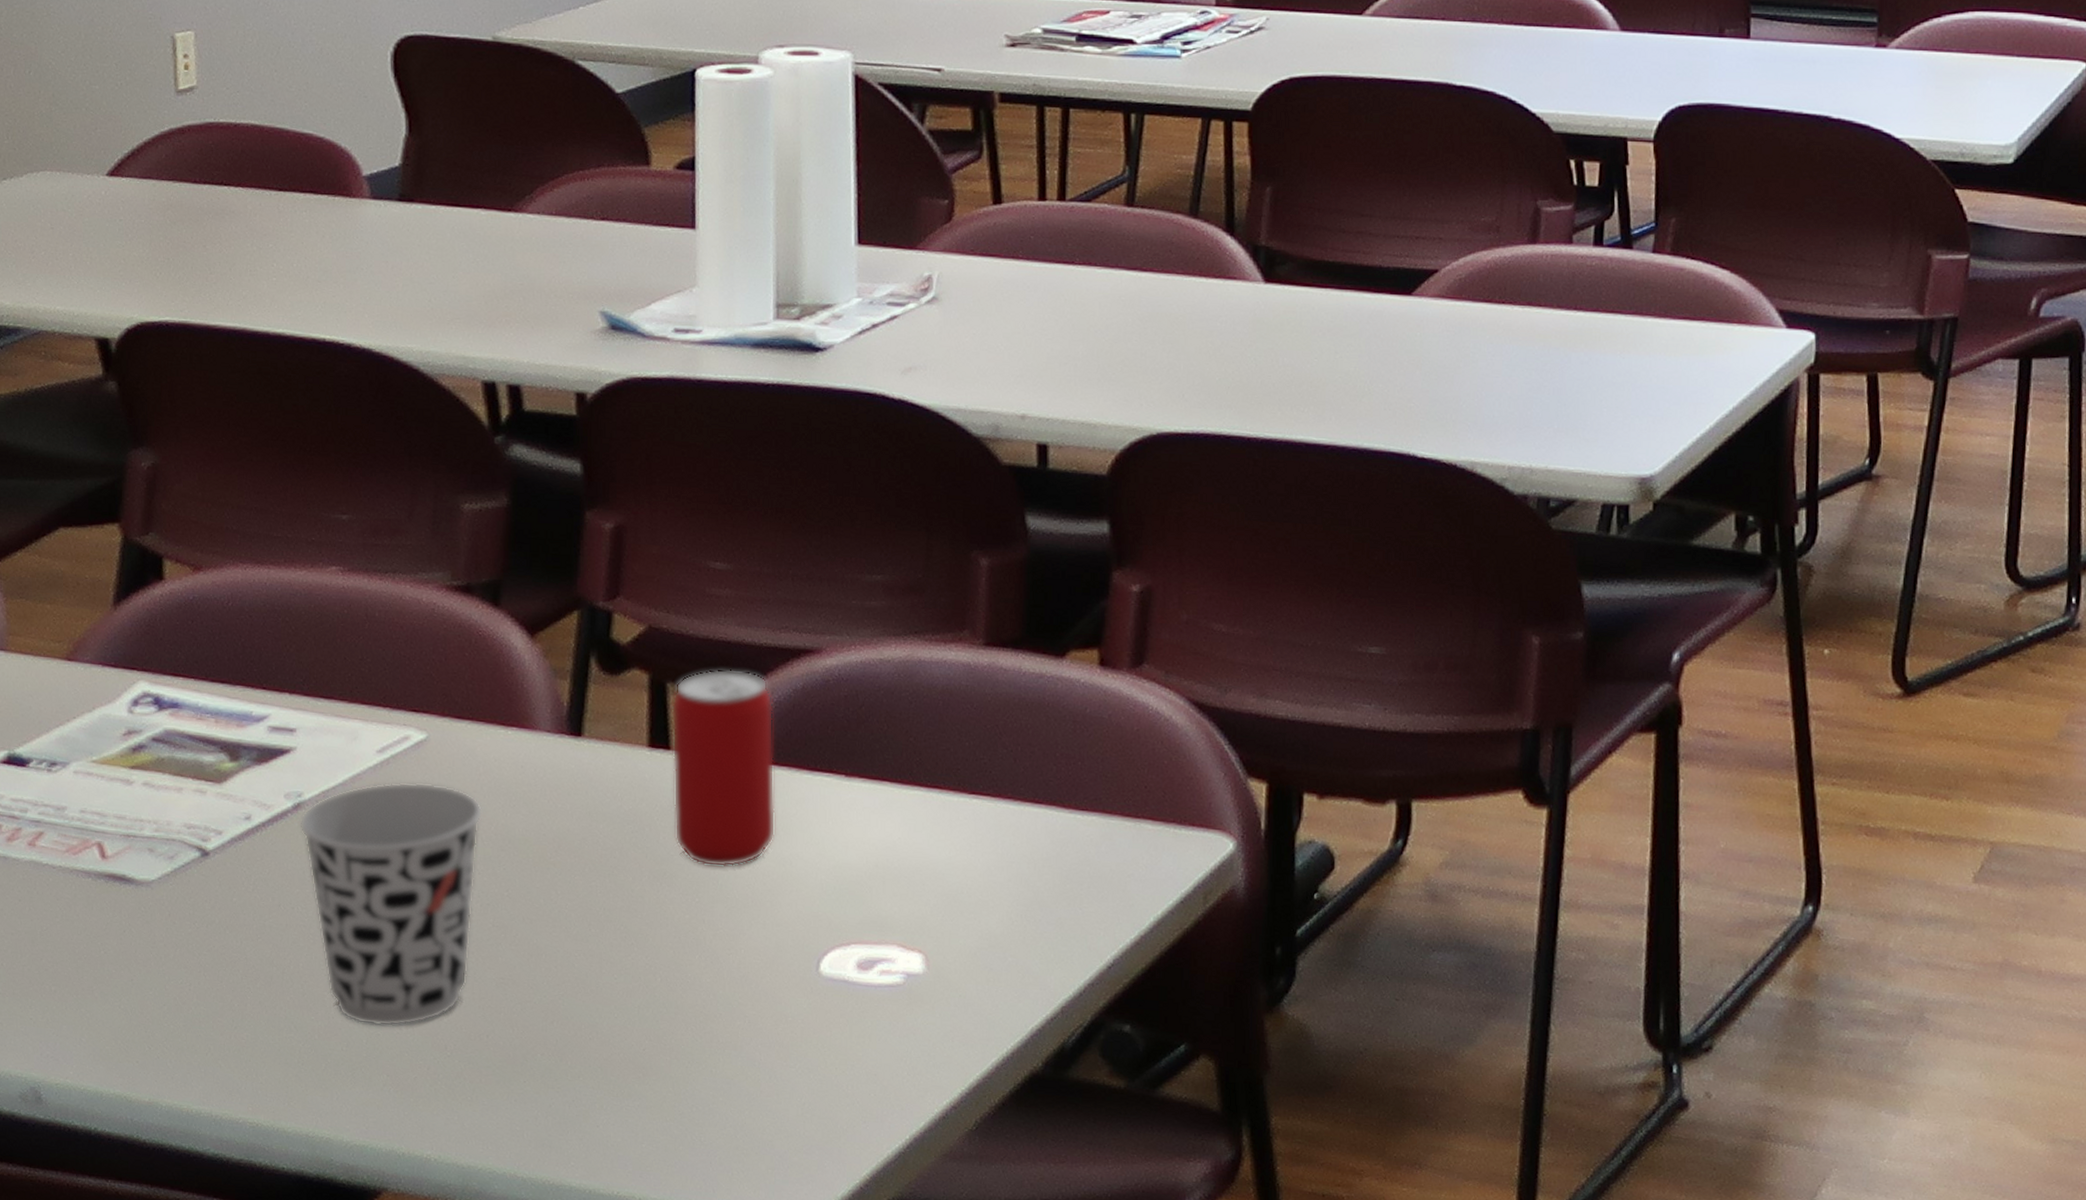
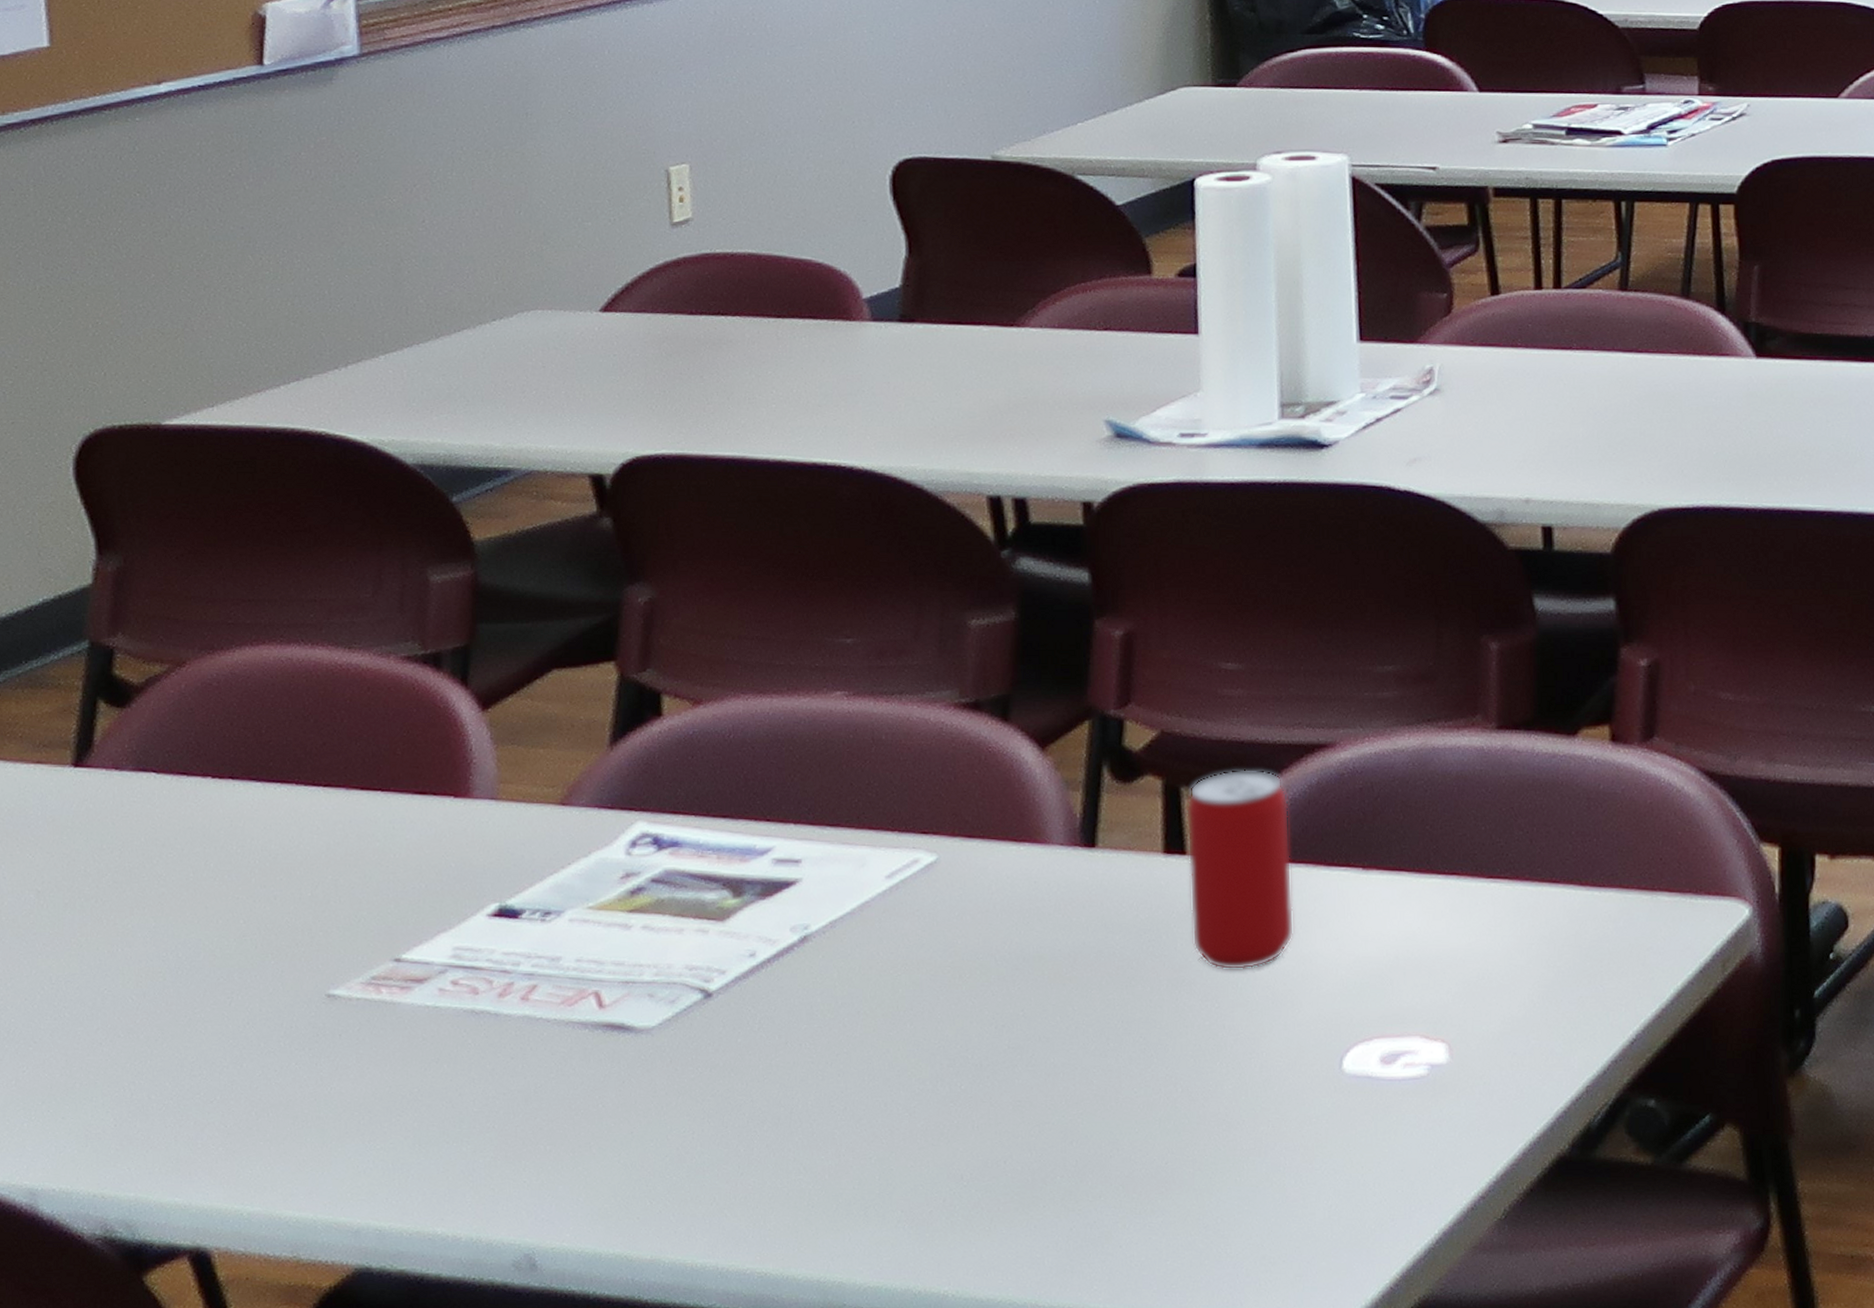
cup: present [300,782,483,1027] -> none [806,906,996,1161]

